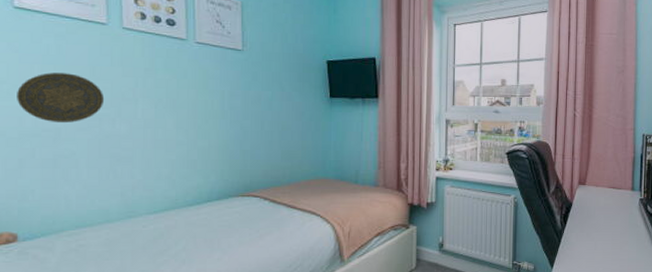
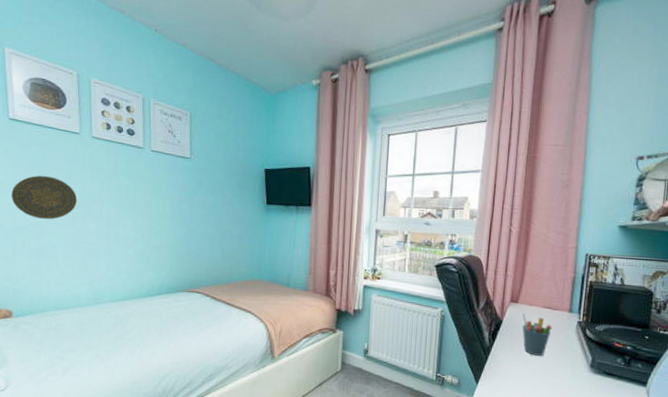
pen holder: none [589,194,618,235] -> present [522,313,552,356]

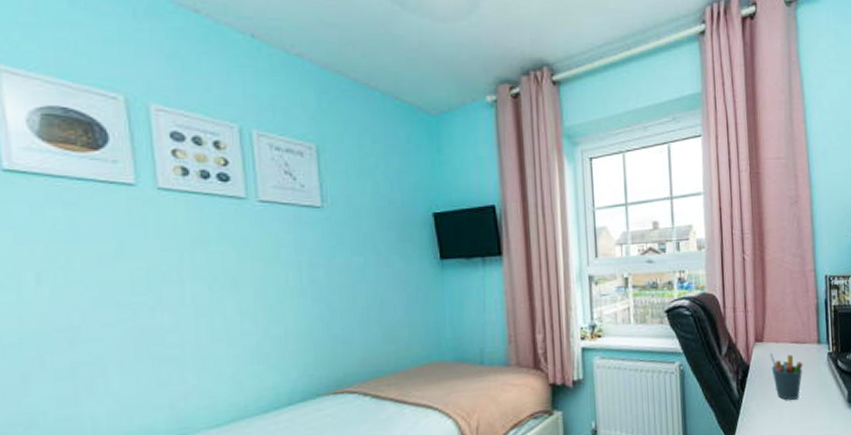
decorative plate: present [12,176,78,220] -> none [13,252,139,320]

